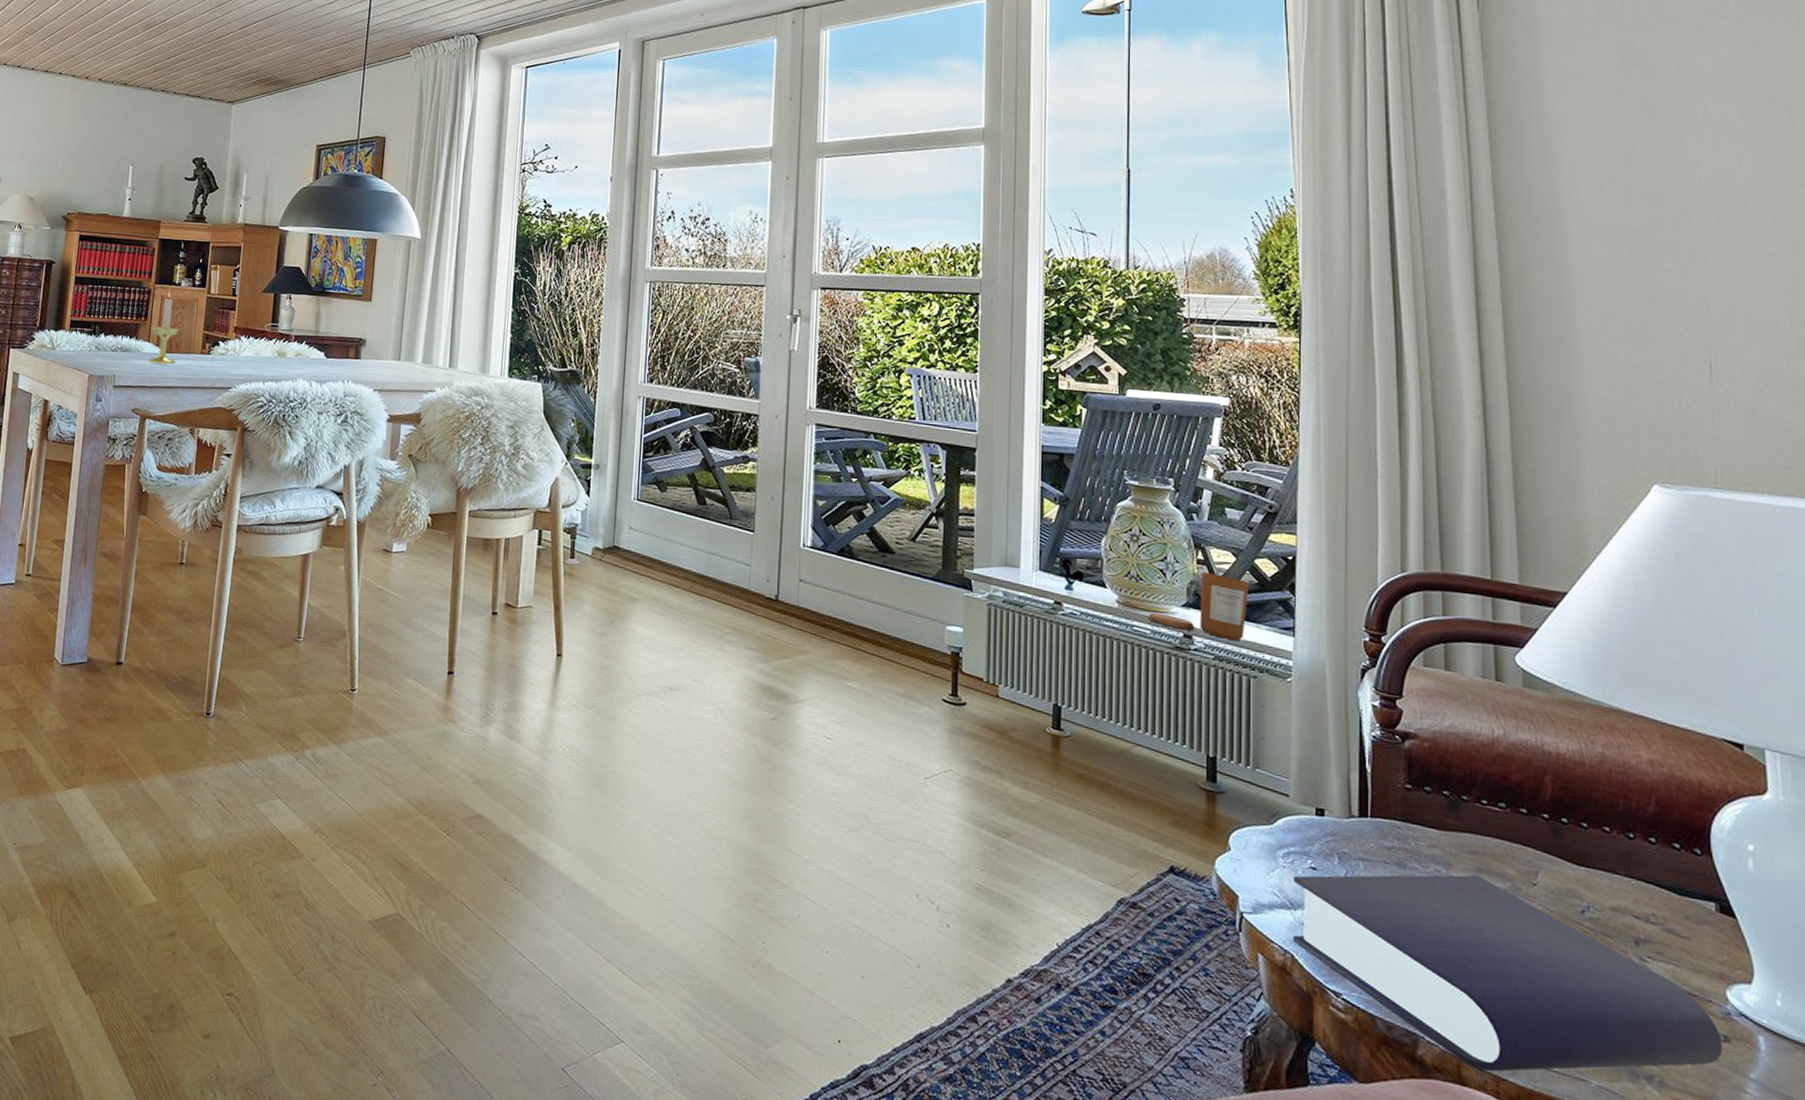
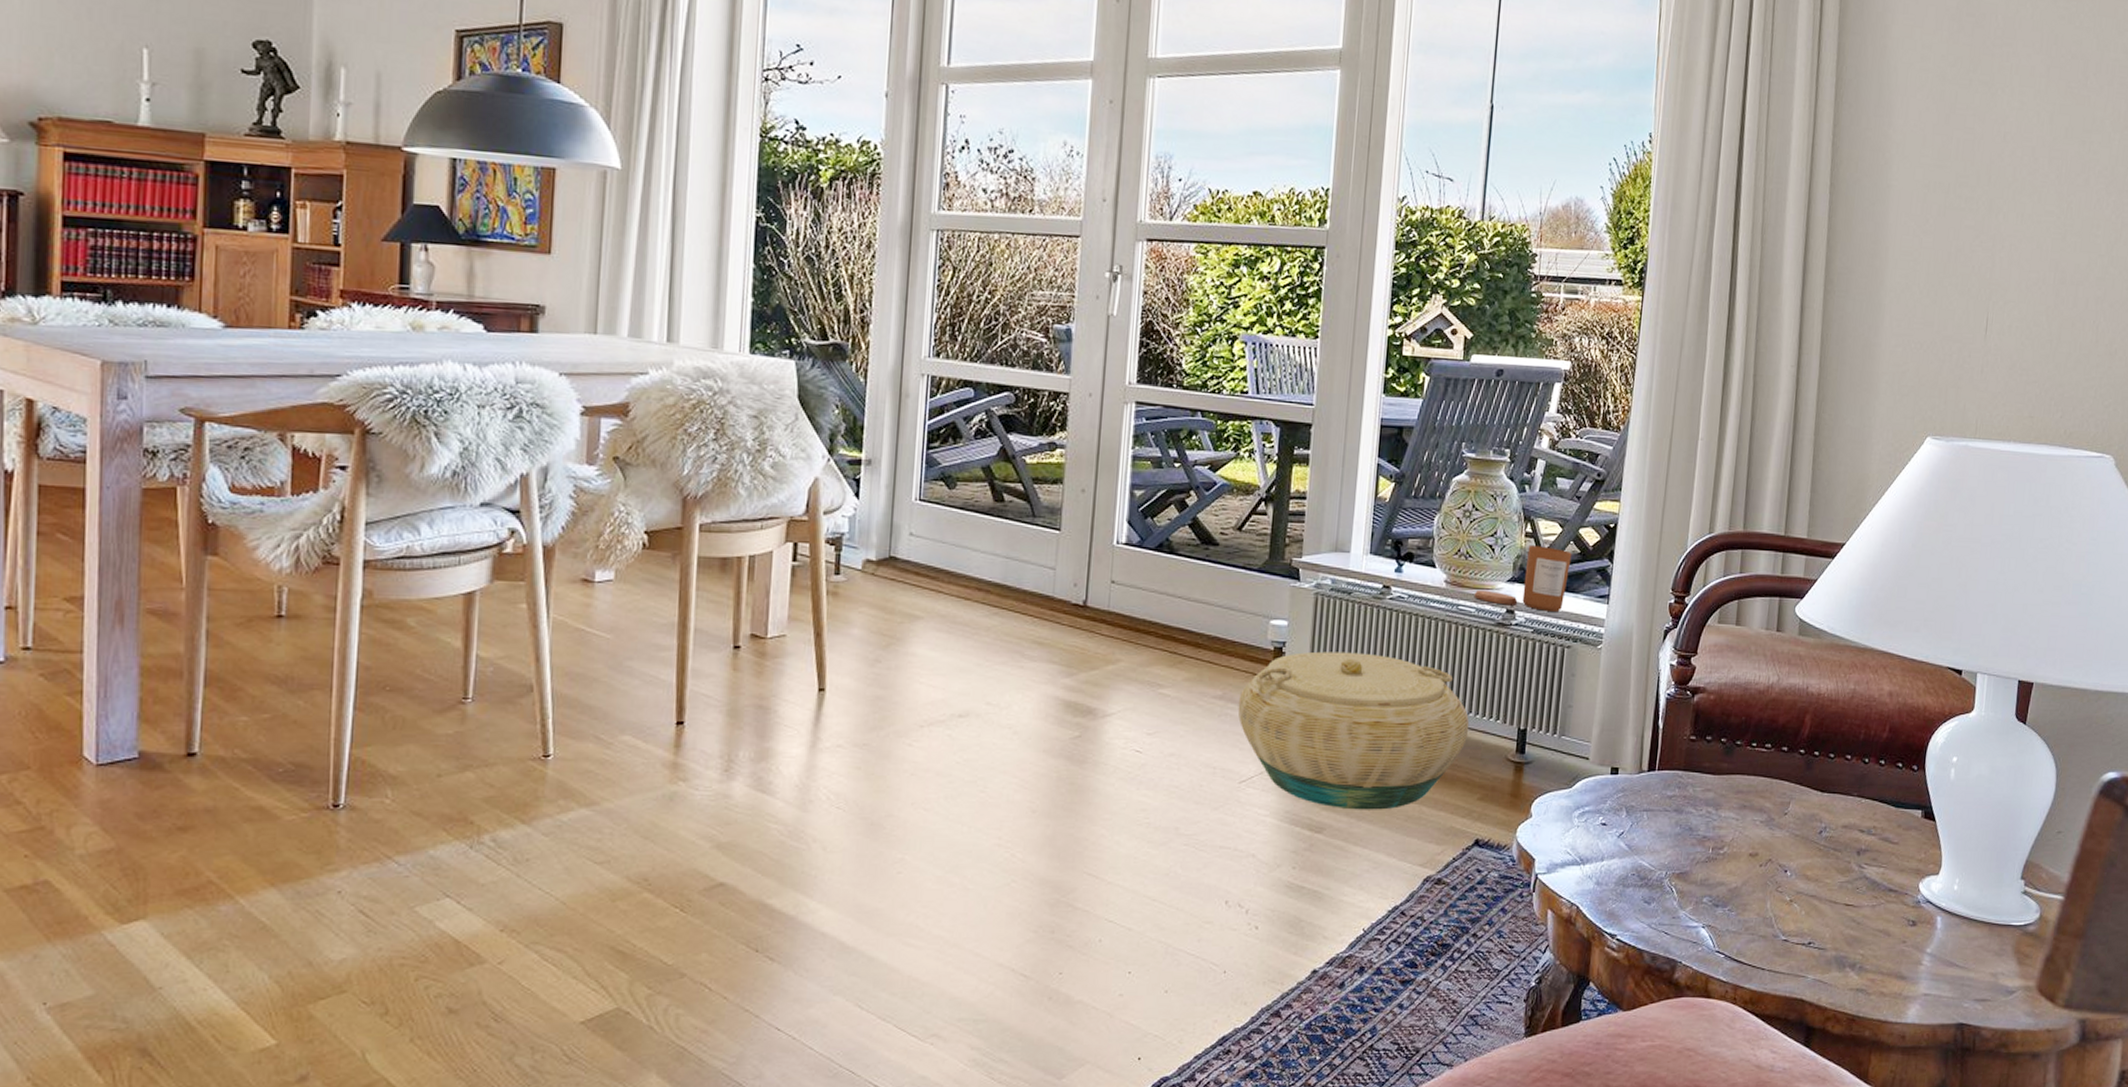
candlestick: present [148,289,180,365] -> none [201,235,251,345]
basket: none [919,659,1154,823] -> present [1237,651,1470,810]
book: present [1292,875,1723,1072] -> none [1579,812,1911,983]

